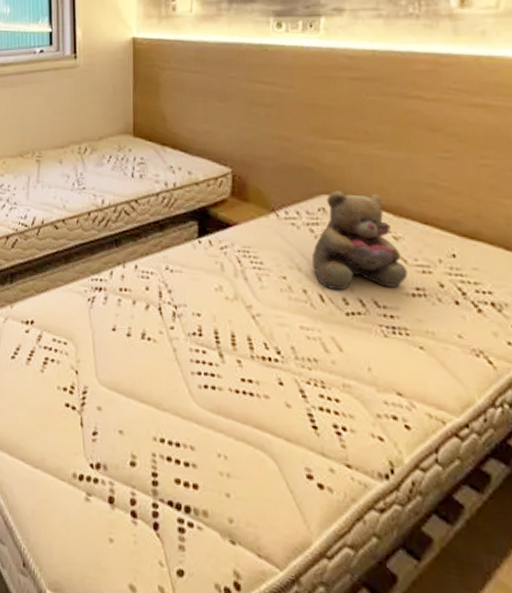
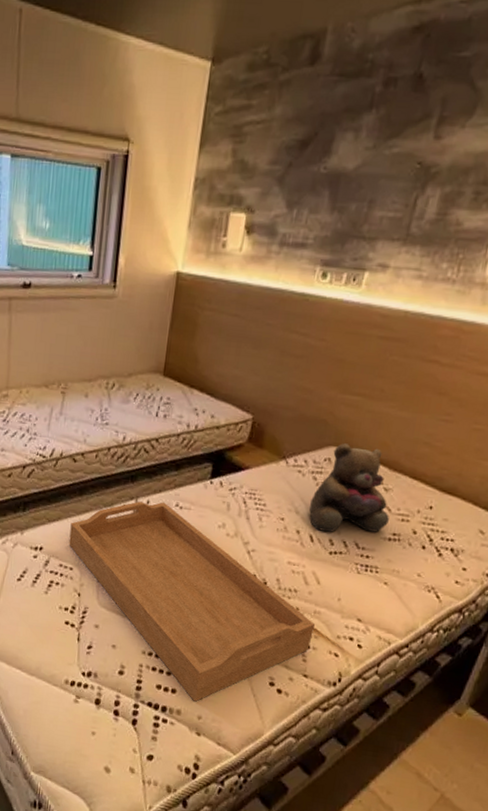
serving tray: none [59,265,347,500] -> present [69,501,315,702]

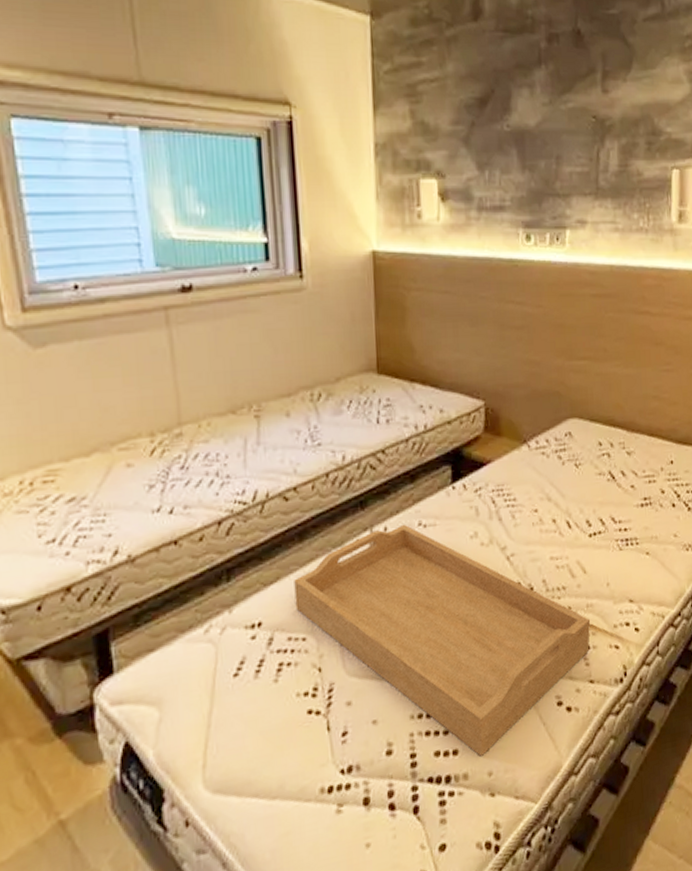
teddy bear: present [309,443,389,532] -> none [560,412,637,514]

